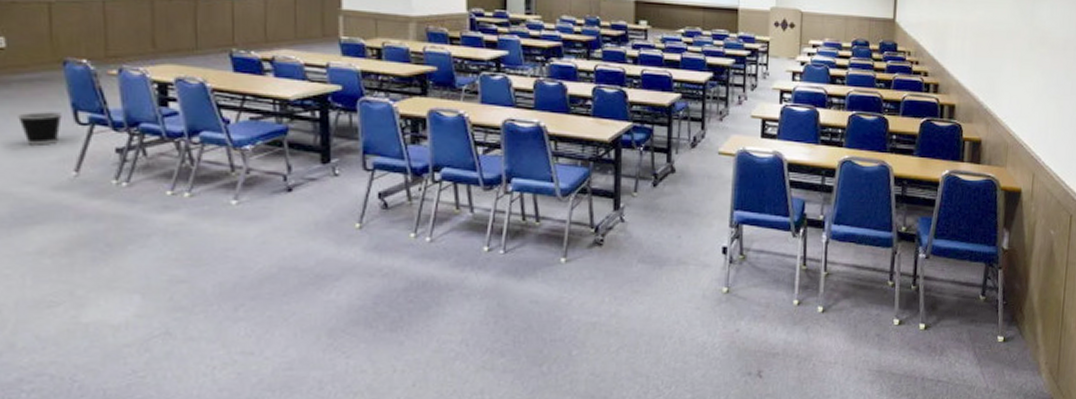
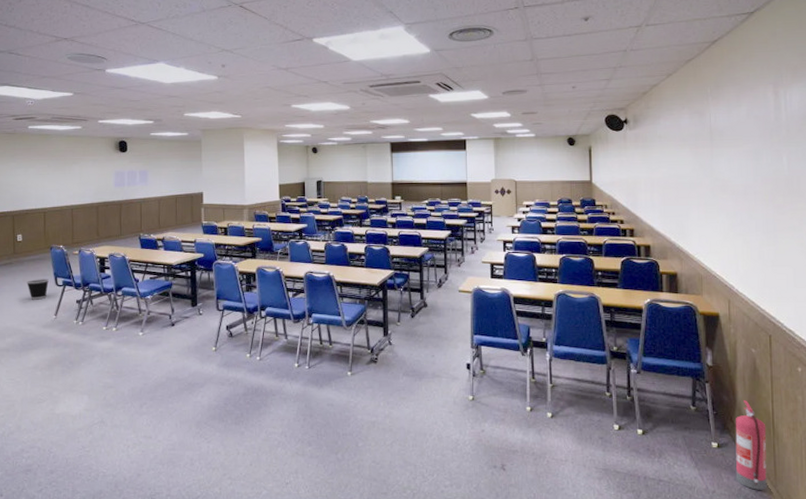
fire extinguisher: none [1018,288,1056,387] -> present [735,400,767,490]

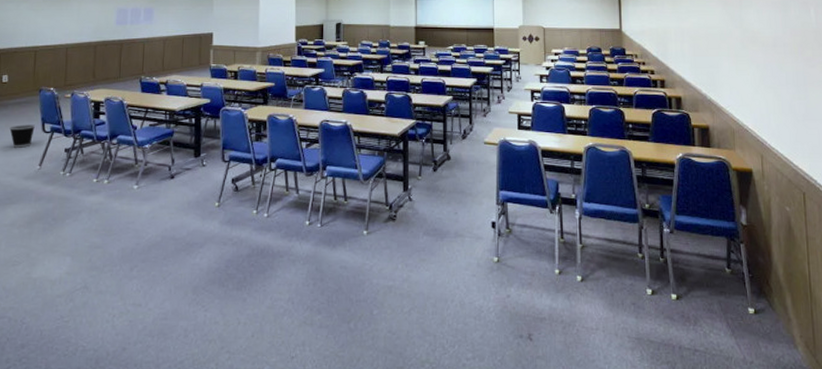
fire extinguisher: present [735,400,767,490] -> none [772,262,807,360]

